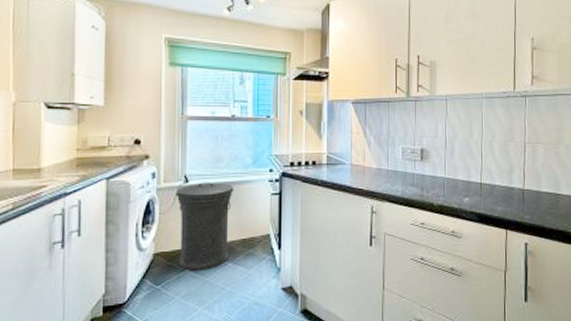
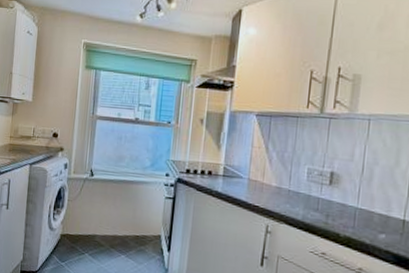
trash can: present [175,182,234,271] -> none [80,177,132,257]

